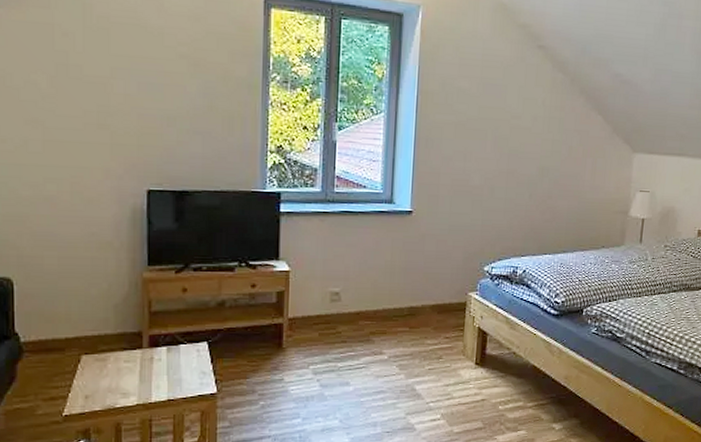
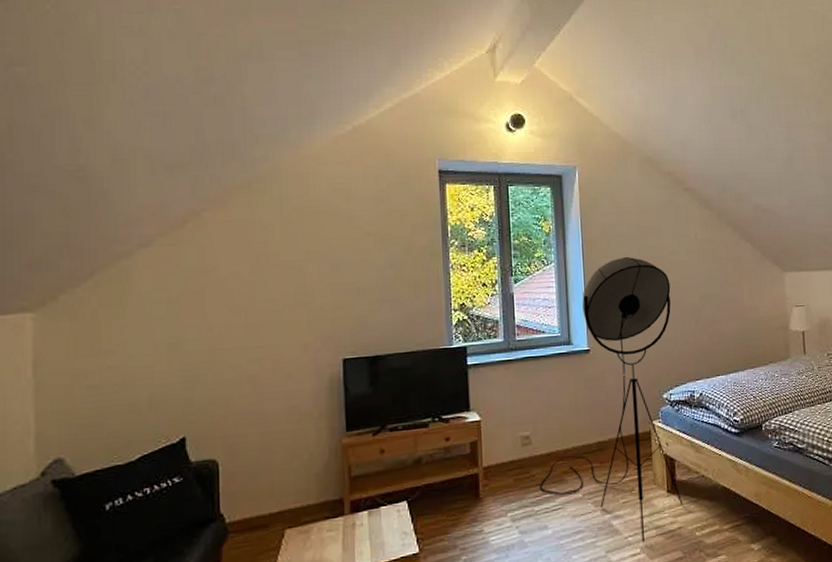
floor lamp: none [345,115,508,409] -> present [540,256,683,542]

